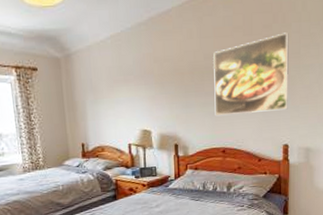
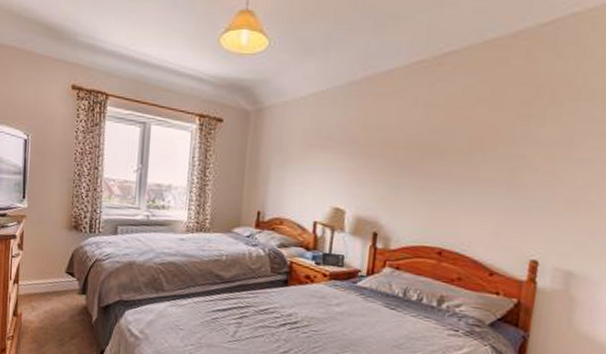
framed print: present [213,32,289,115] -> none [434,113,558,214]

